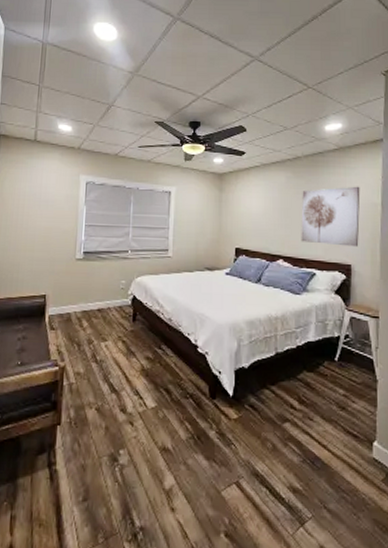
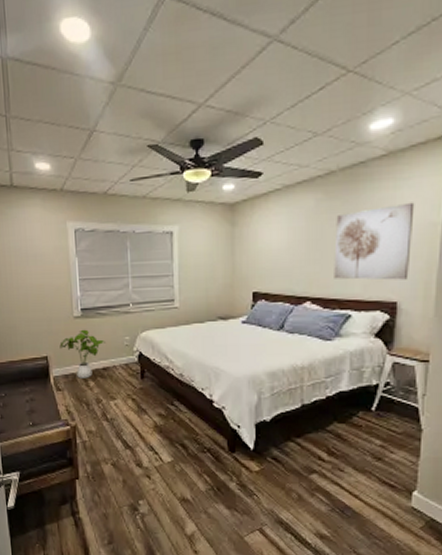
house plant: none [59,271,103,319] -> present [59,329,105,378]

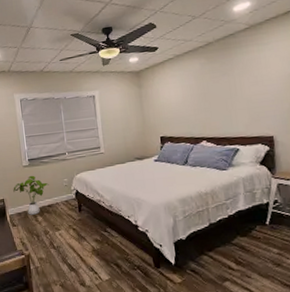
wall art: present [334,202,415,280] -> none [217,60,280,122]

